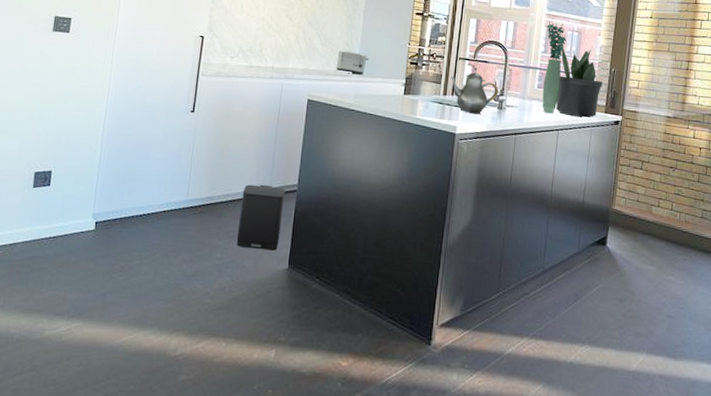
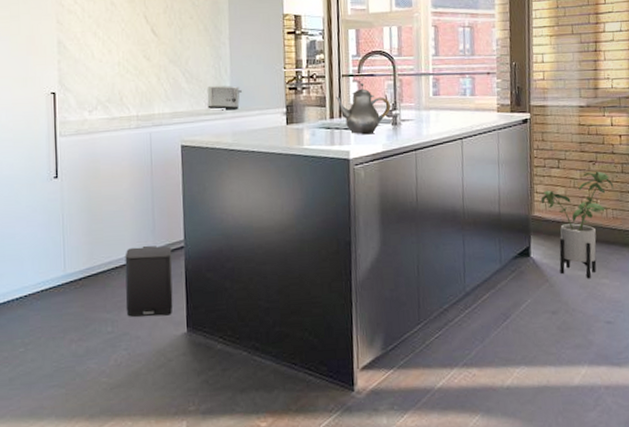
vase: present [542,20,566,114] -> none [434,19,458,122]
planter: present [556,47,603,118] -> none [454,44,505,122]
house plant: none [622,177,689,275] -> present [541,171,614,279]

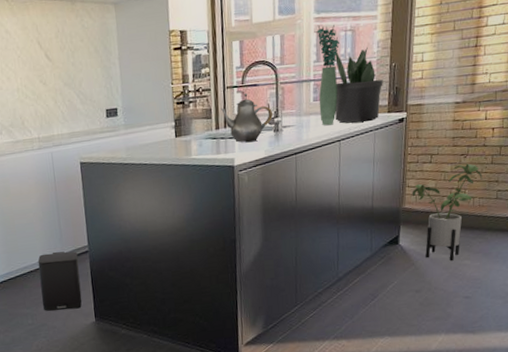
toaster: present [207,85,242,110] -> none [100,103,133,128]
vase: none [434,19,458,122] -> present [316,24,339,126]
planter: none [454,44,505,122] -> present [335,46,383,124]

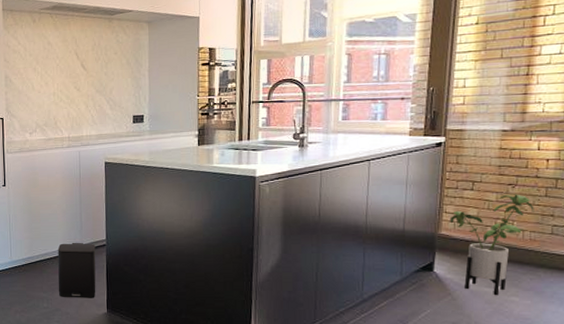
teapot: present [221,92,273,143] -> none [245,108,298,156]
vase: present [316,24,339,126] -> none [348,47,372,145]
planter: present [335,46,383,124] -> none [365,70,419,144]

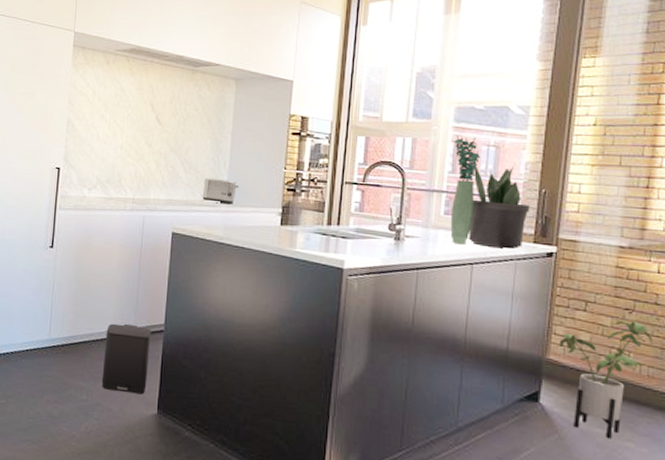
toaster: none [128,111,158,133] -> present [202,177,238,205]
vase: none [348,47,372,145] -> present [450,134,480,245]
planter: none [365,70,419,144] -> present [469,166,530,250]

